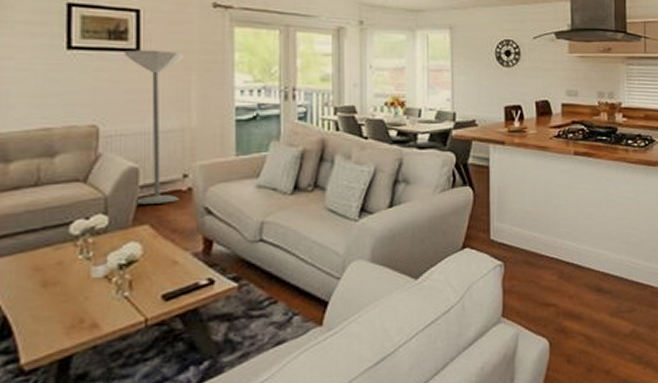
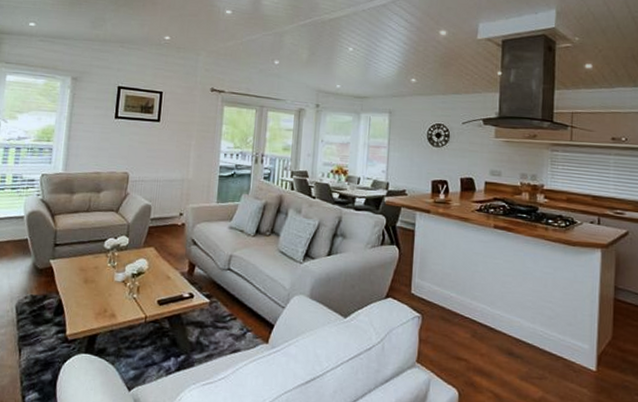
floor lamp: present [124,49,186,204] -> none [146,120,190,233]

